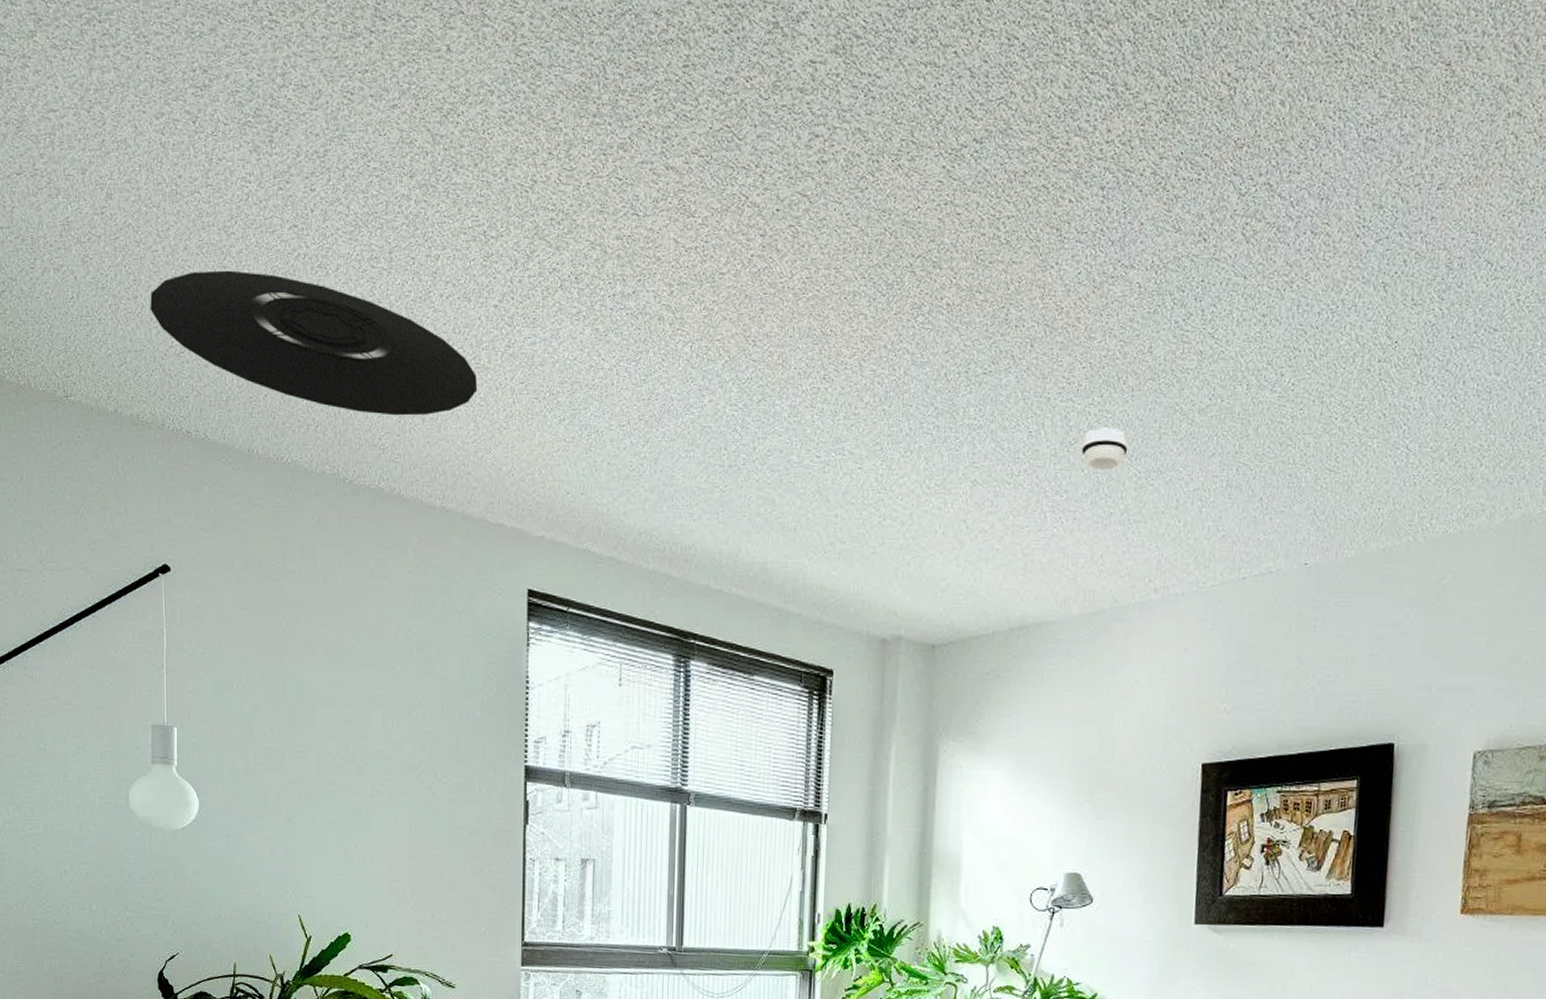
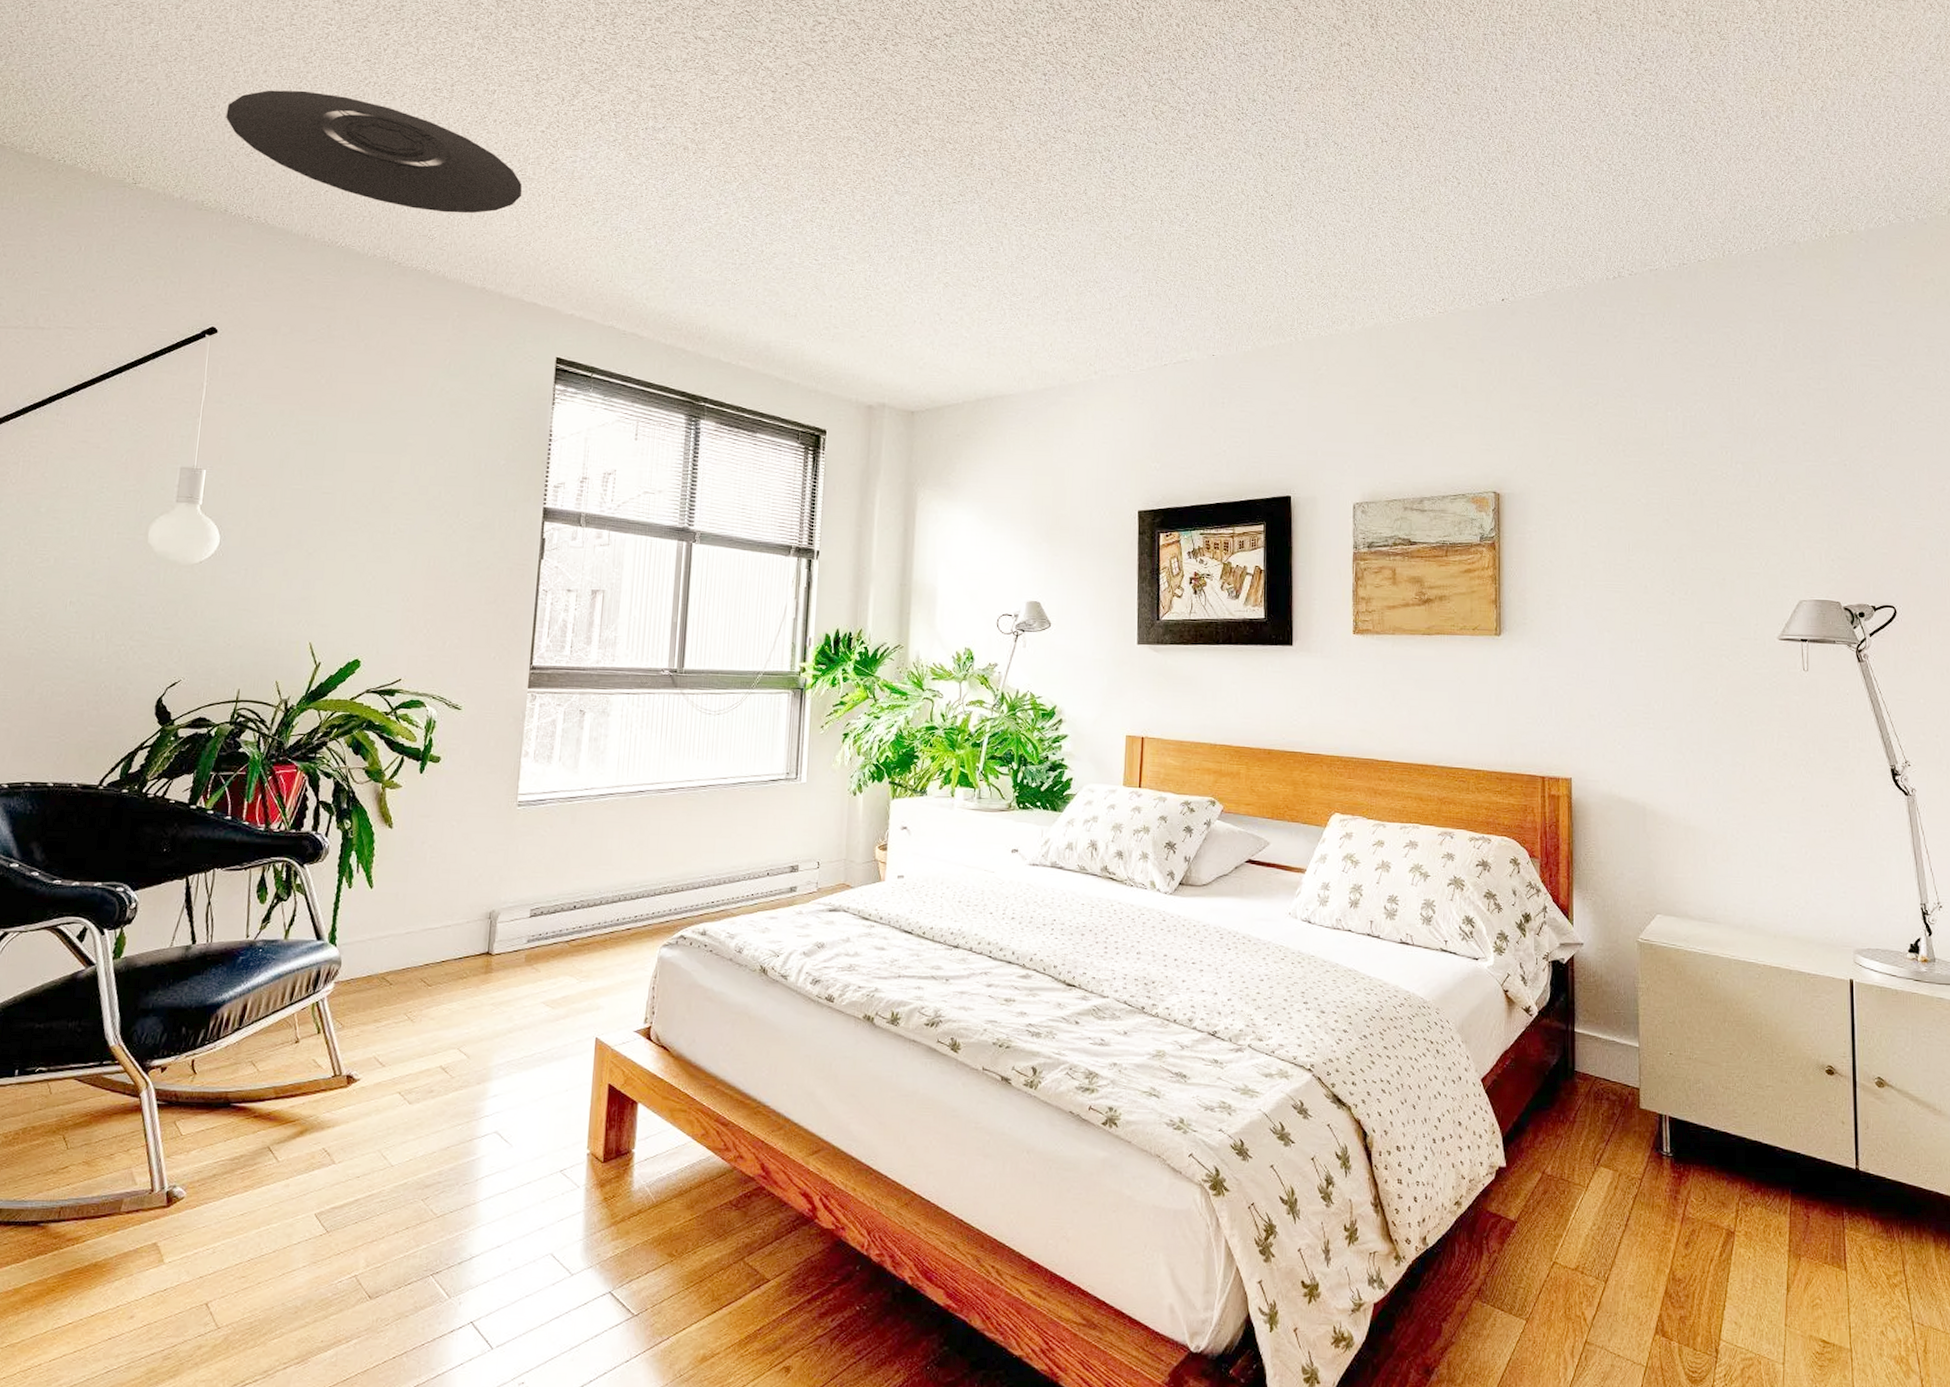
smoke detector: present [1081,427,1128,471] -> none [1032,247,1070,280]

